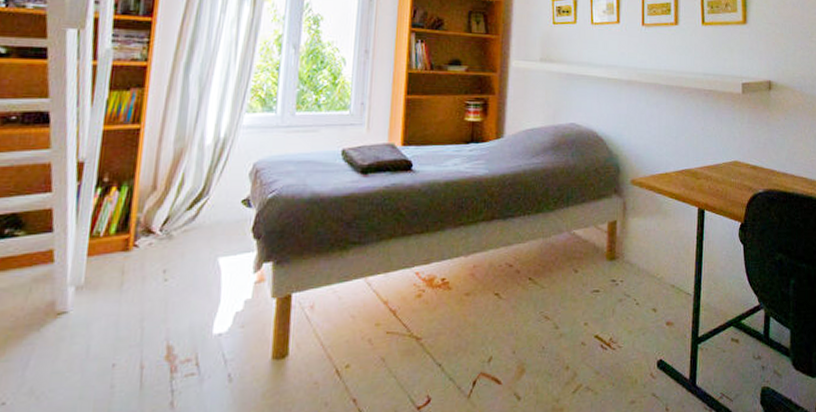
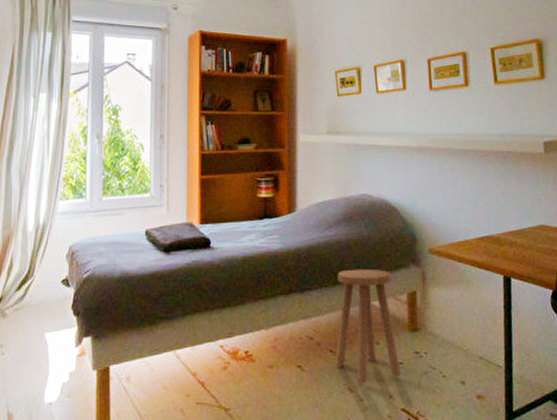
stool: none [533,197,597,311] -> present [335,268,401,383]

